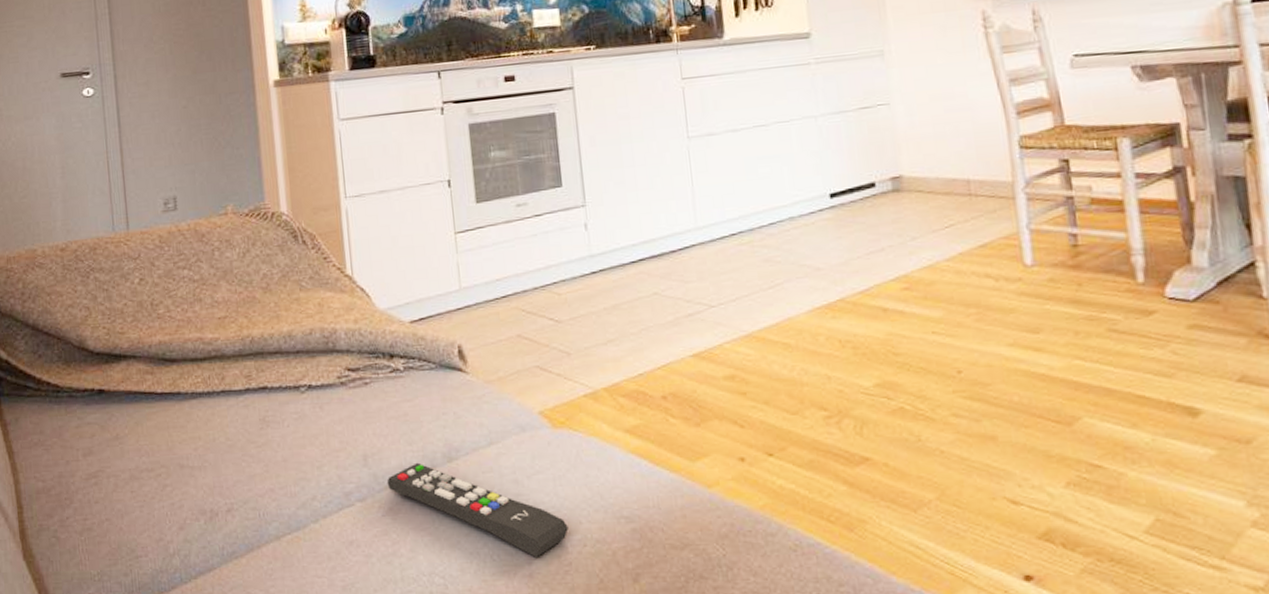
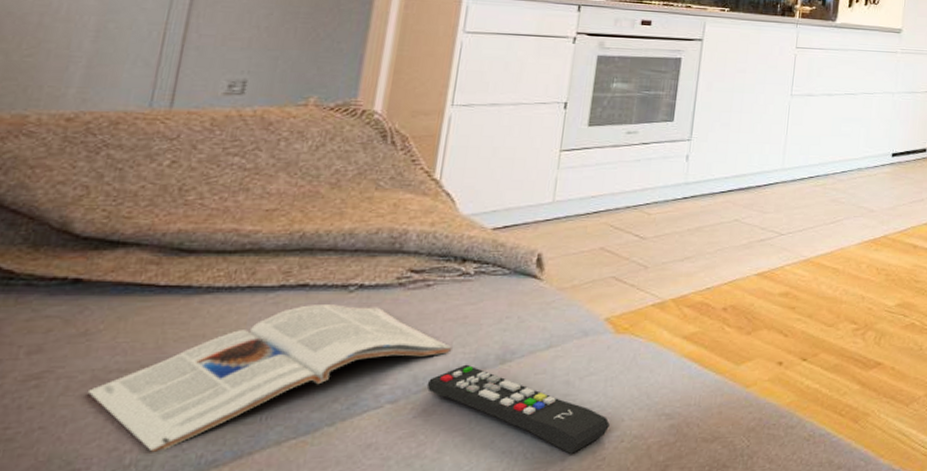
magazine: none [130,405,400,543] -> present [87,305,451,452]

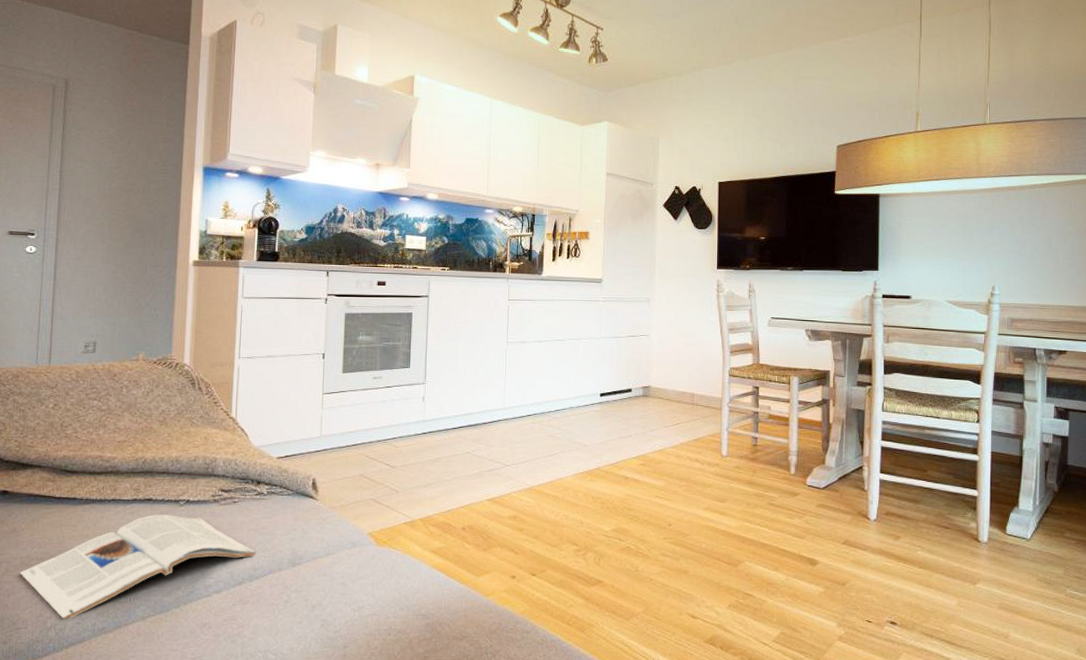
remote control: present [427,364,610,454] -> none [240,565,379,642]

